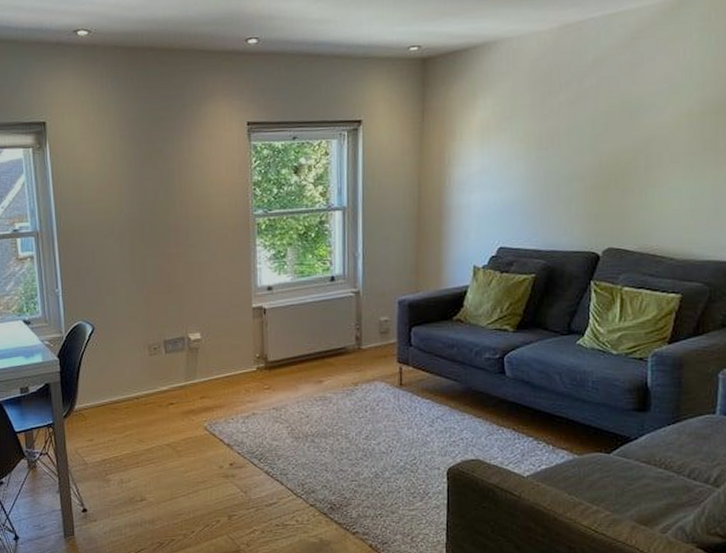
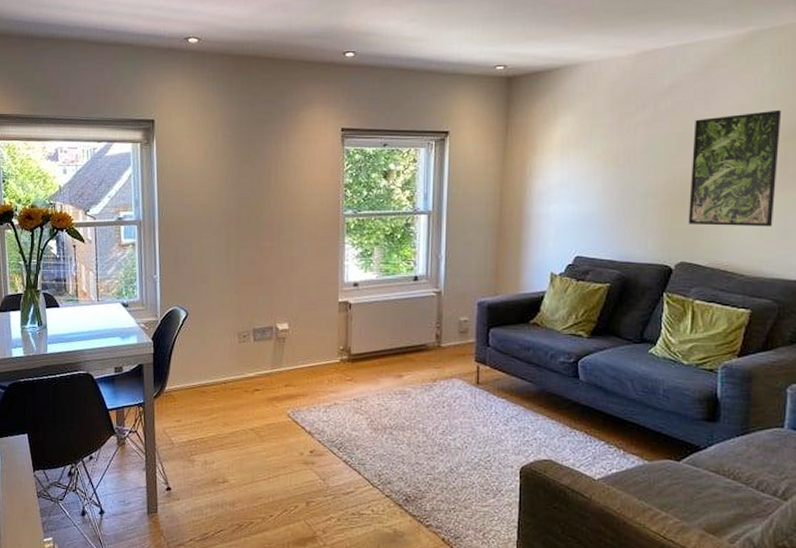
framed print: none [615,81,712,208] -> present [688,109,782,227]

